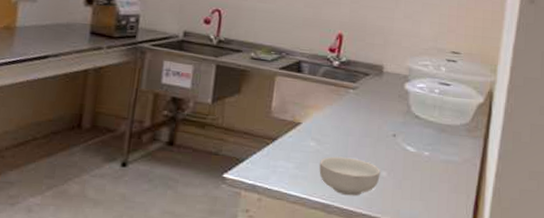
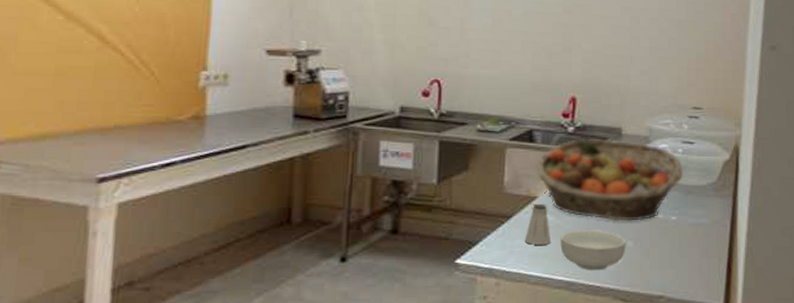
saltshaker: none [286,129,311,168] -> present [524,203,551,245]
fruit basket: none [301,73,439,154] -> present [536,139,684,221]

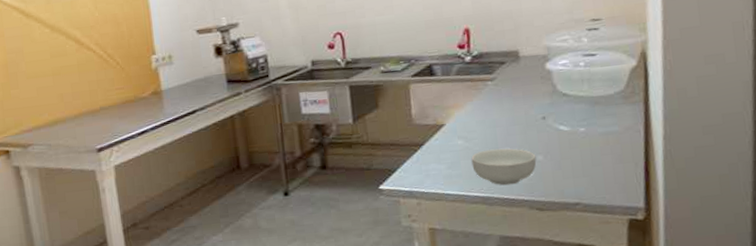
saltshaker: present [524,203,551,245] -> none [437,130,463,167]
fruit basket: present [536,139,684,221] -> none [439,62,589,139]

